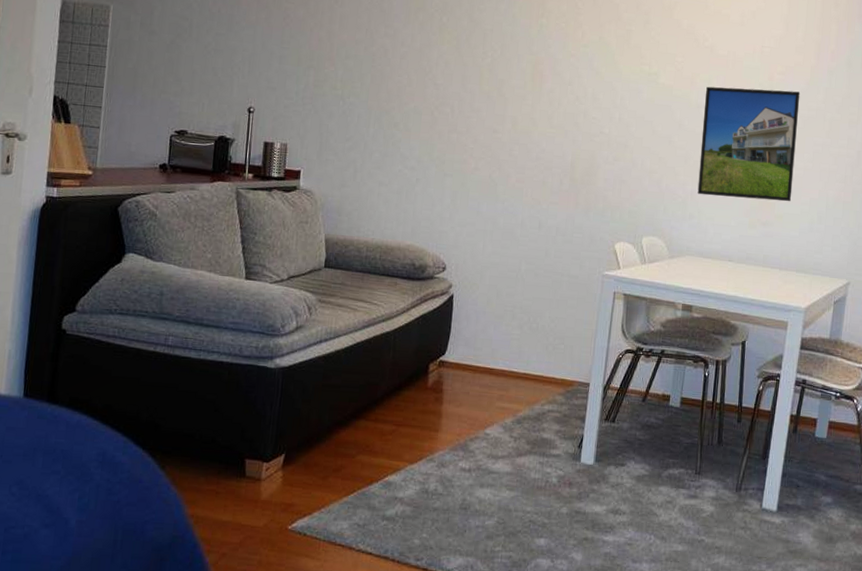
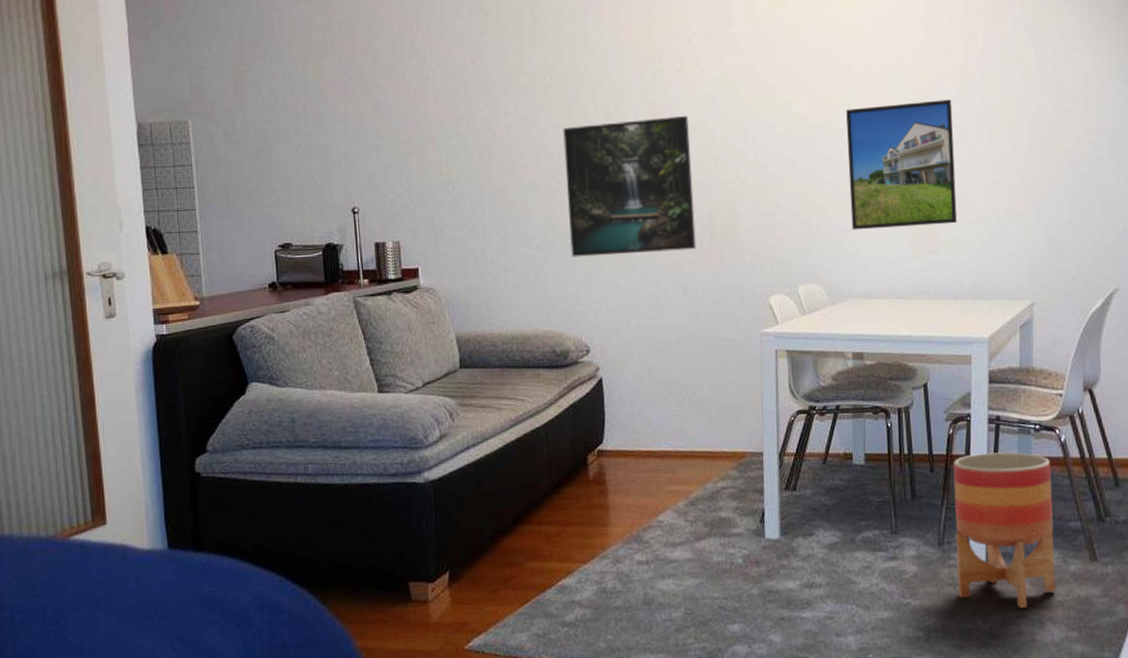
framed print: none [442,64,565,191] -> present [563,115,697,257]
planter: none [748,411,846,558] -> present [953,451,1056,608]

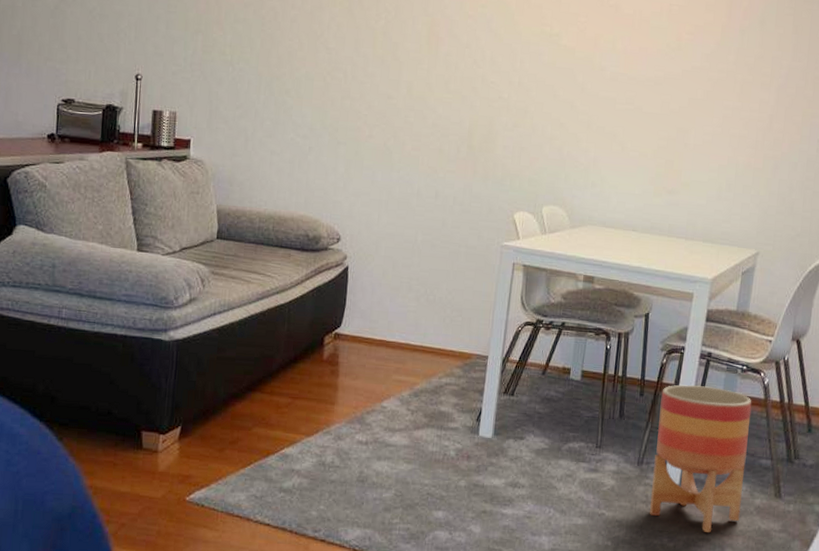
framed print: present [563,115,697,257] -> none [335,27,462,159]
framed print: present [846,99,958,230] -> none [600,48,710,169]

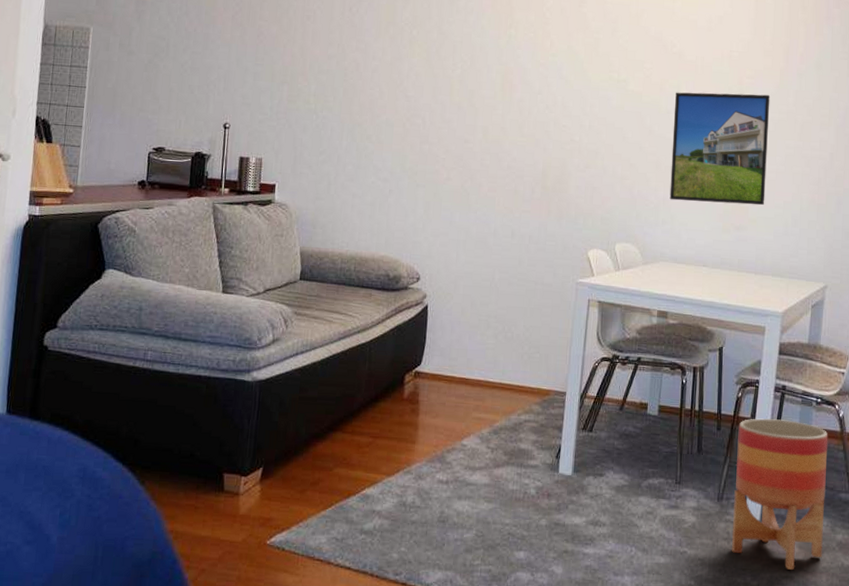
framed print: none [600,48,710,169] -> present [669,92,770,206]

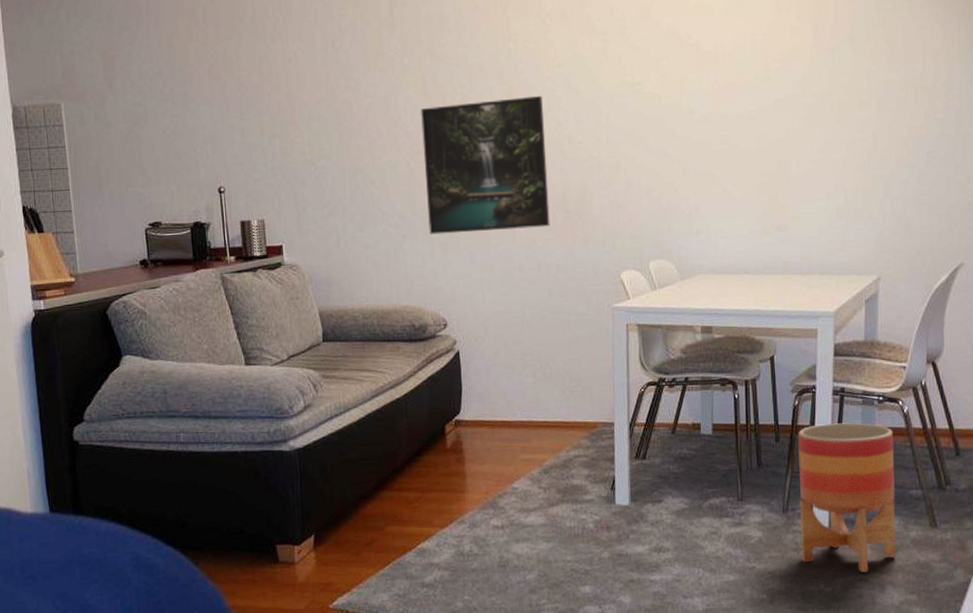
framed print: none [415,76,535,199] -> present [421,95,550,235]
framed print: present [669,92,770,206] -> none [697,78,806,207]

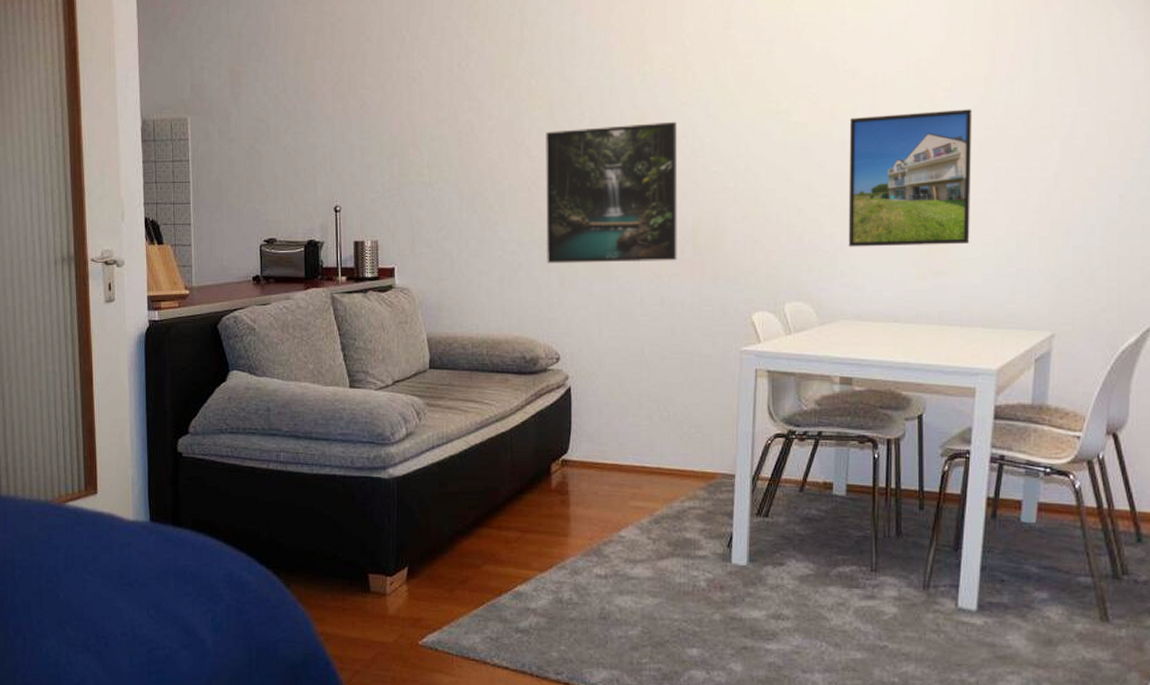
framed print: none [697,78,806,207] -> present [848,109,973,247]
planter: present [798,422,897,572] -> none [942,494,1061,665]

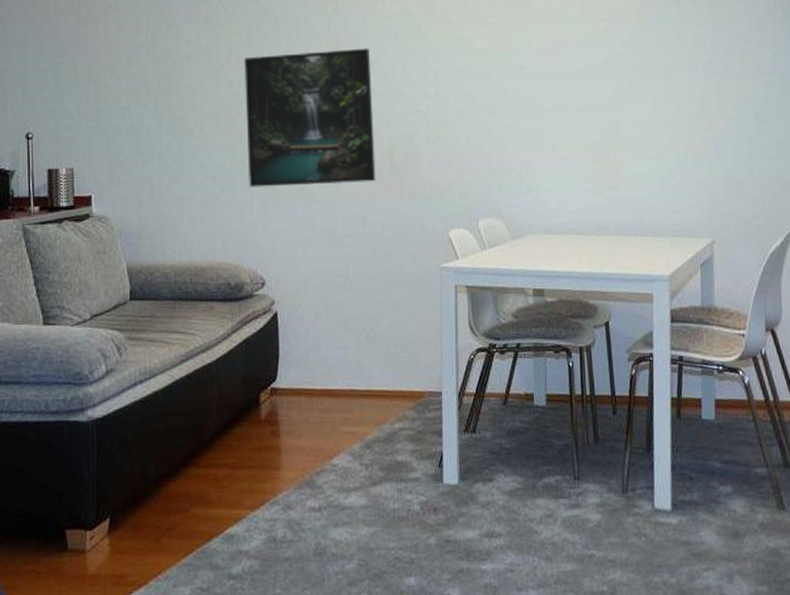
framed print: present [848,109,973,247] -> none [526,38,637,165]

